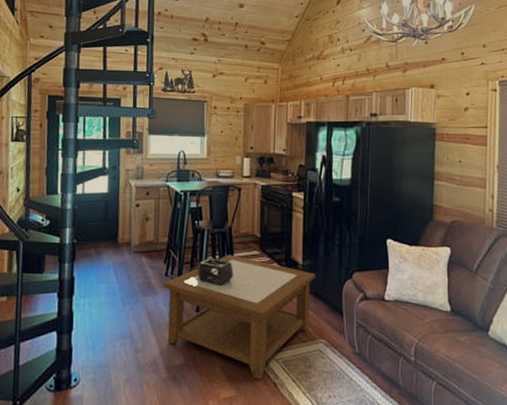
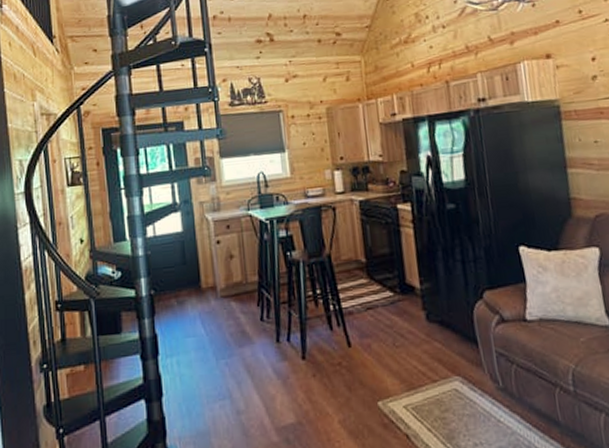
coffee table: present [163,254,316,380] -> none [260,286,440,433]
lantern: present [196,258,233,287] -> none [295,293,340,326]

